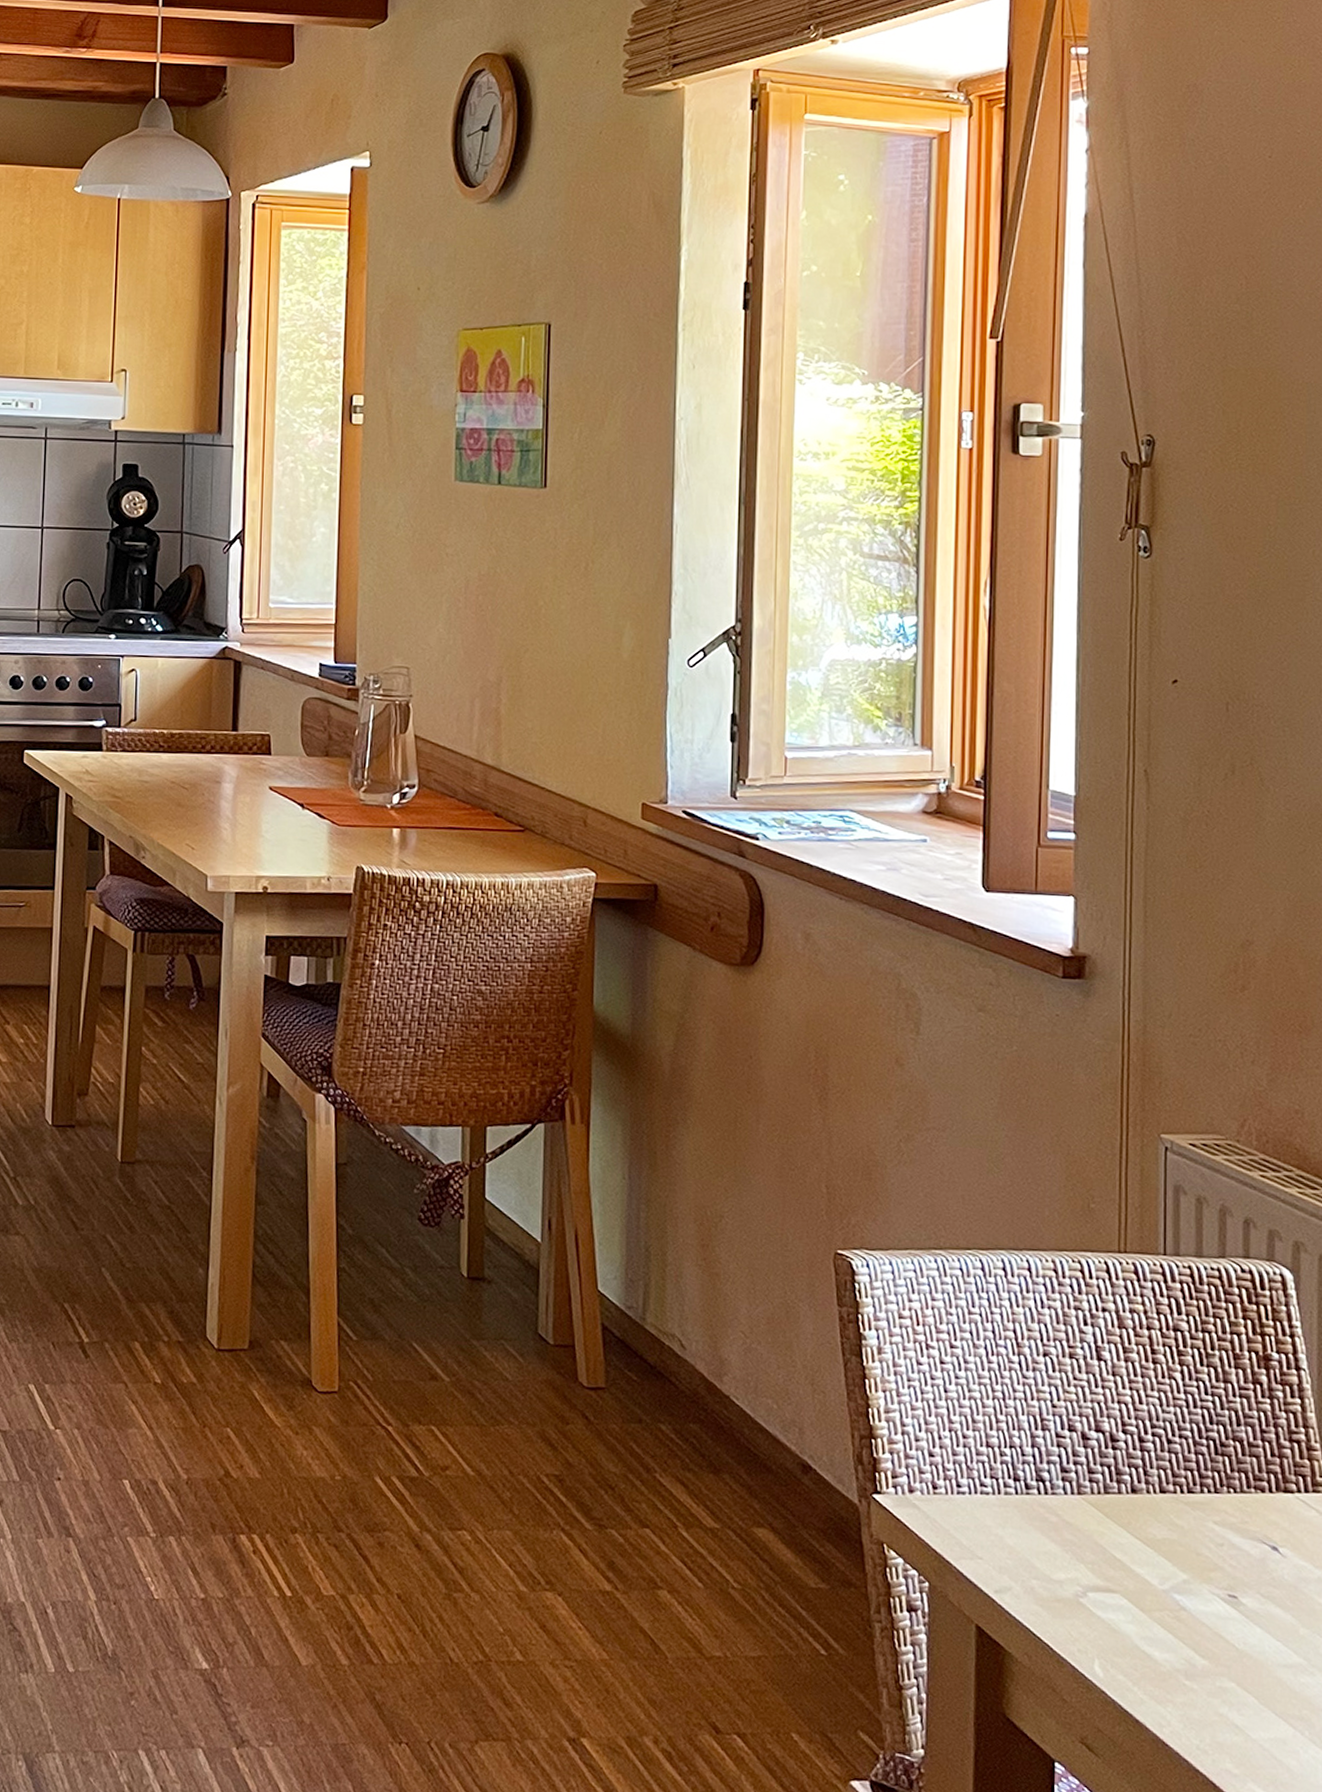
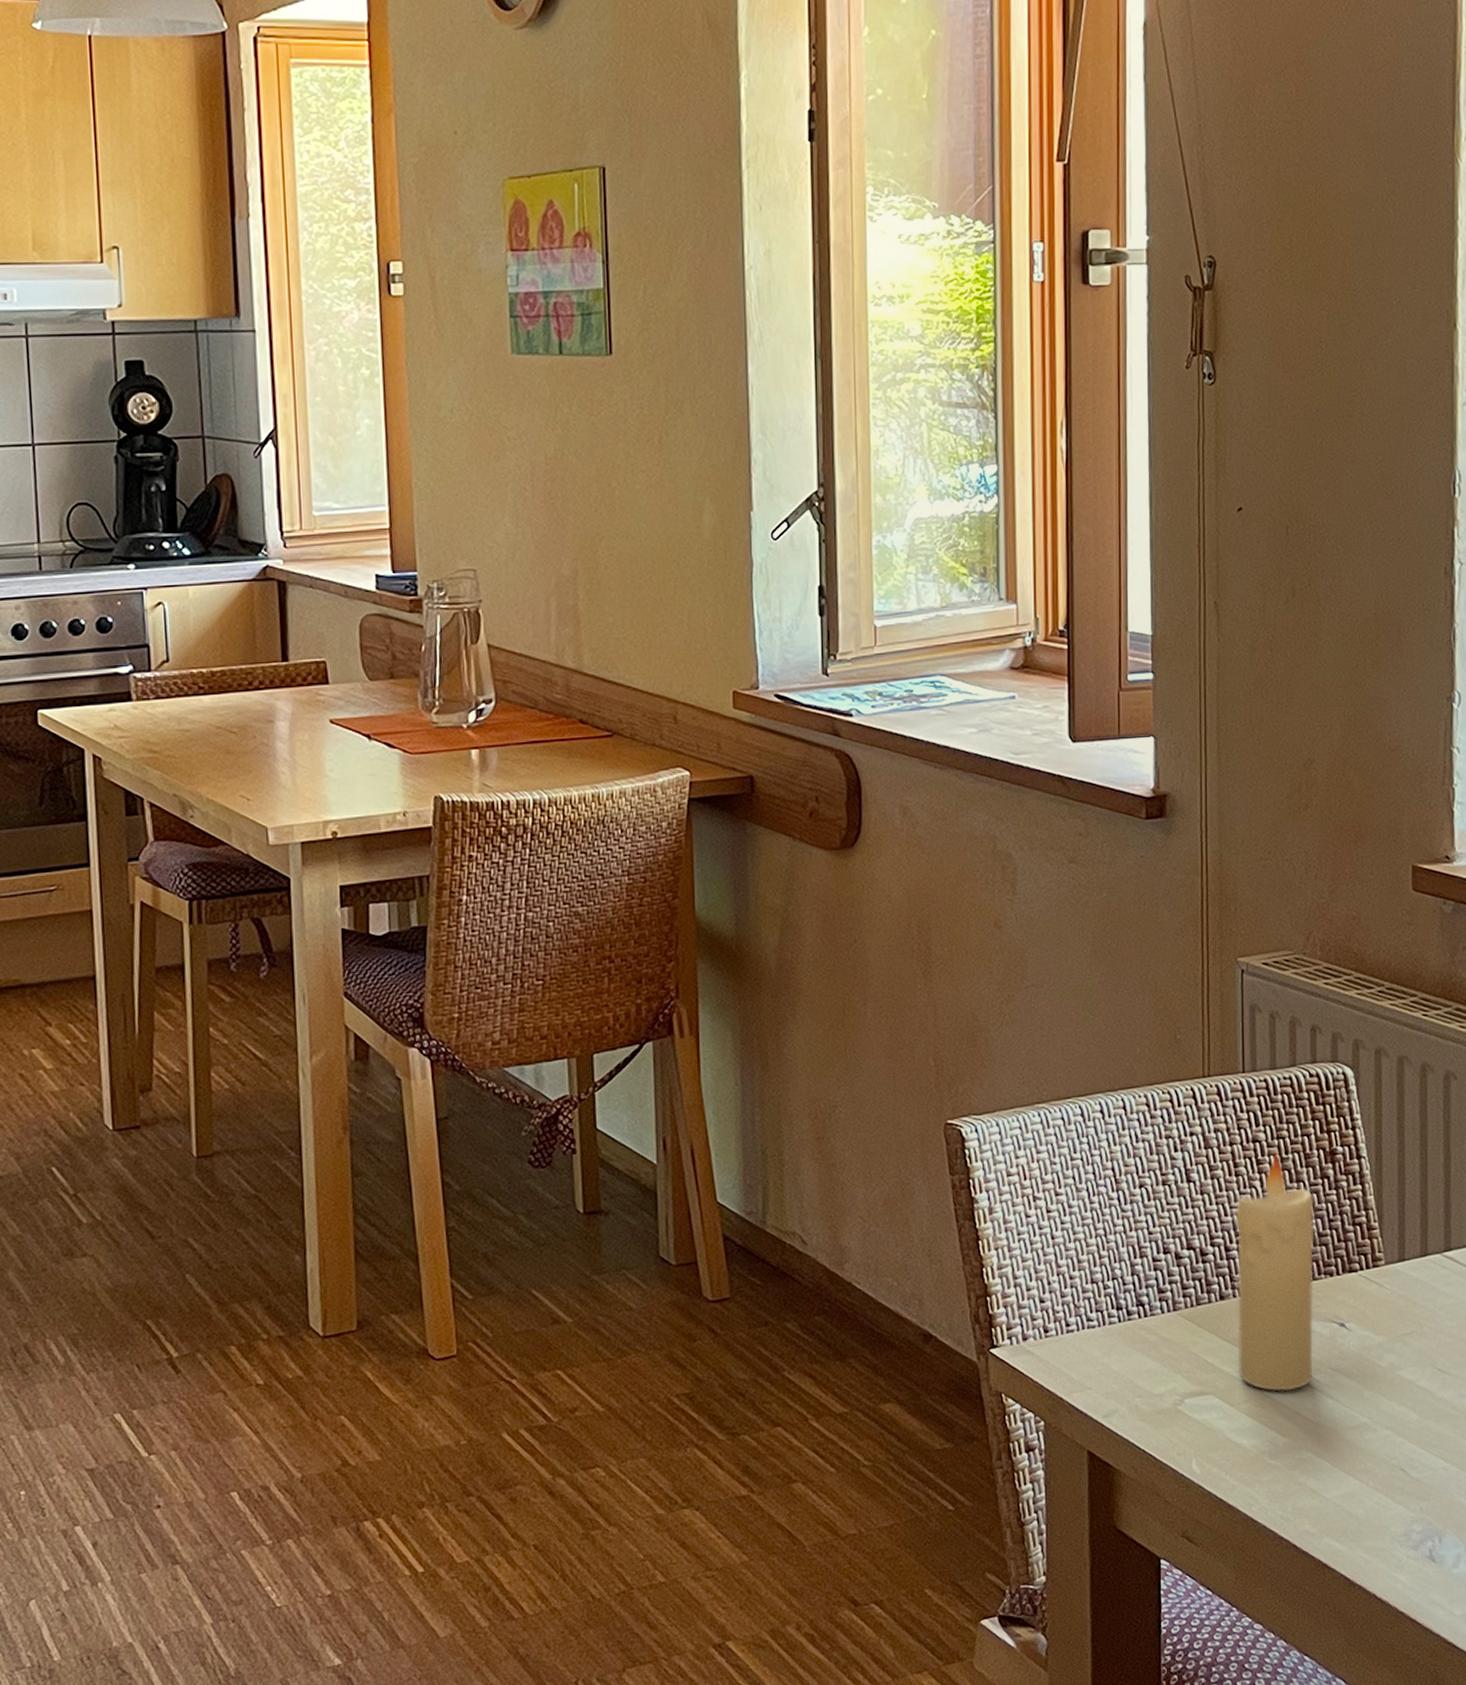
candle: none [1150,1347,1244,1610] -> present [1235,1153,1314,1392]

